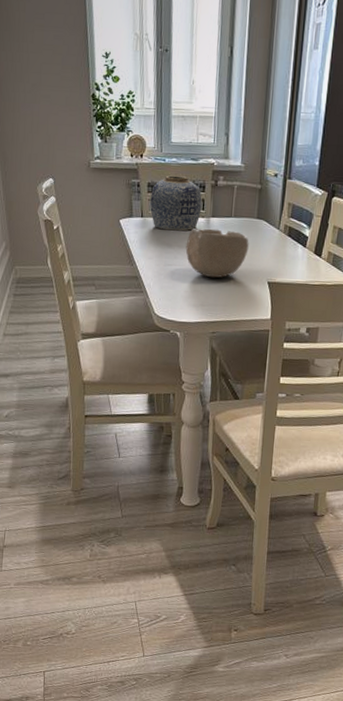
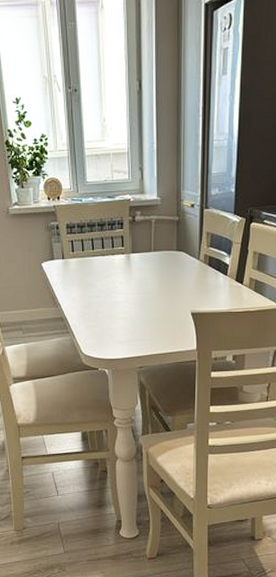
vase: present [150,174,202,231] -> none [70,214,121,270]
bowl: present [185,228,249,278] -> none [108,264,170,314]

